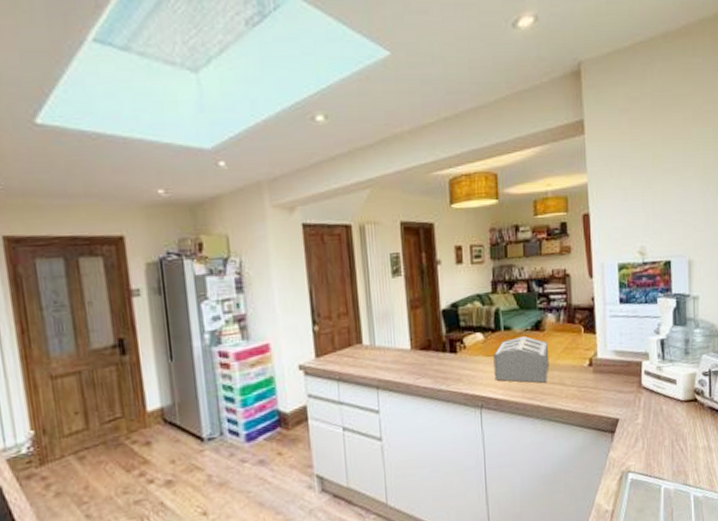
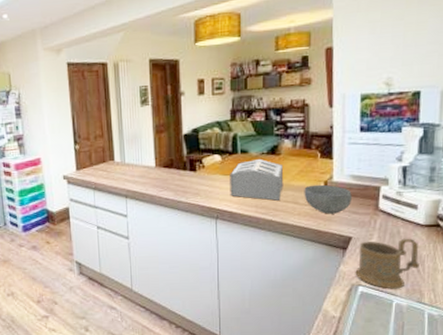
bowl: none [570,362,616,395] -> present [304,184,352,214]
mug: none [624,415,682,473] -> present [355,238,419,289]

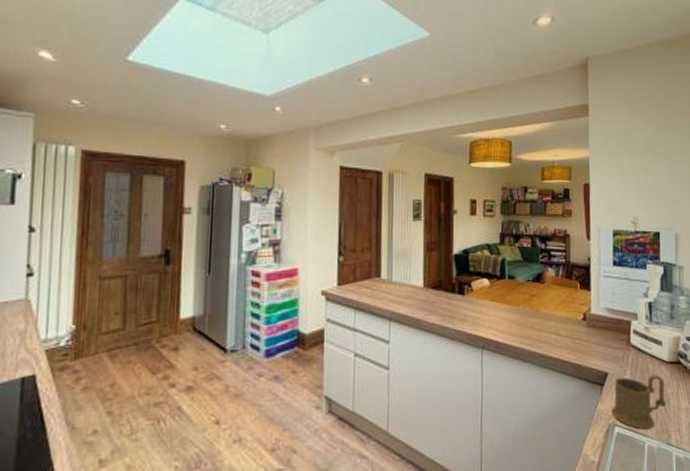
toaster: present [230,158,284,201] -> none [496,285,547,331]
bowl: present [304,184,352,214] -> none [565,316,607,348]

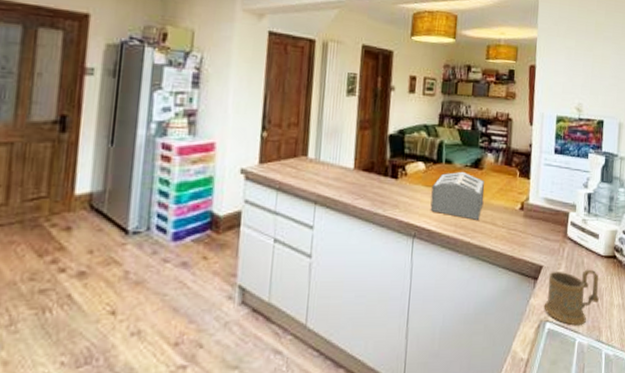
toaster: none [496,285,547,331] -> present [430,171,485,220]

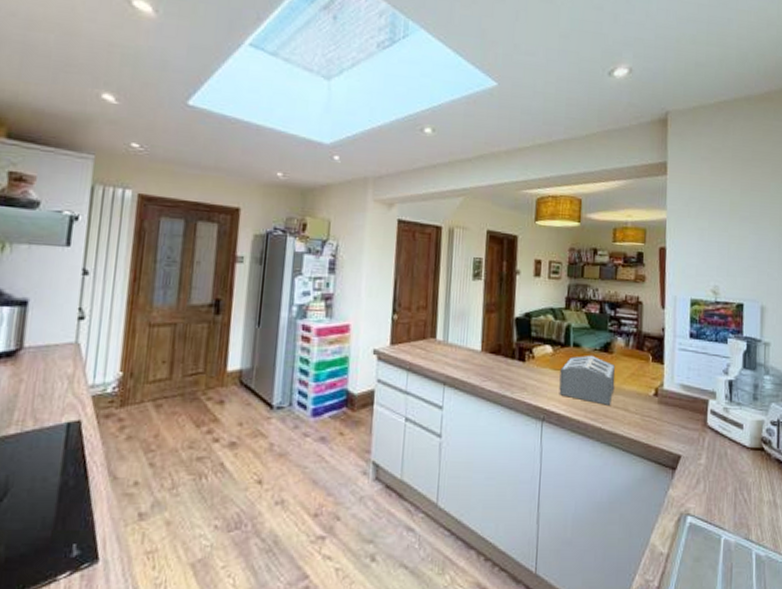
mug: present [544,269,599,326] -> none [684,461,746,522]

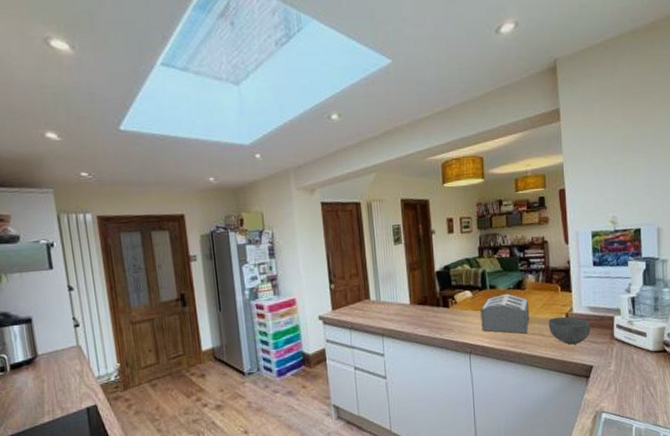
bowl: none [634,391,682,427] -> present [548,316,590,345]

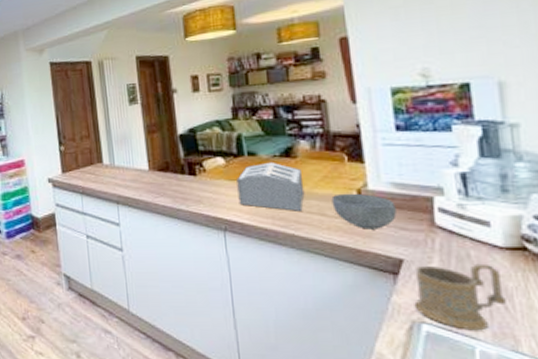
mug: none [598,364,652,414] -> present [414,263,507,331]

